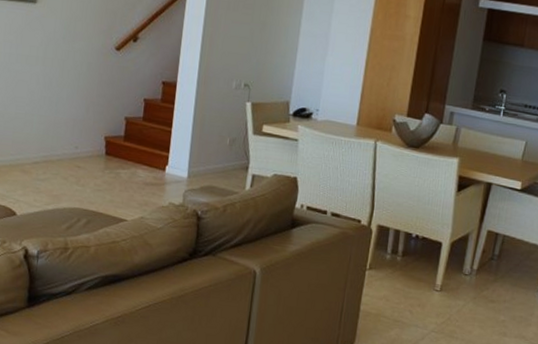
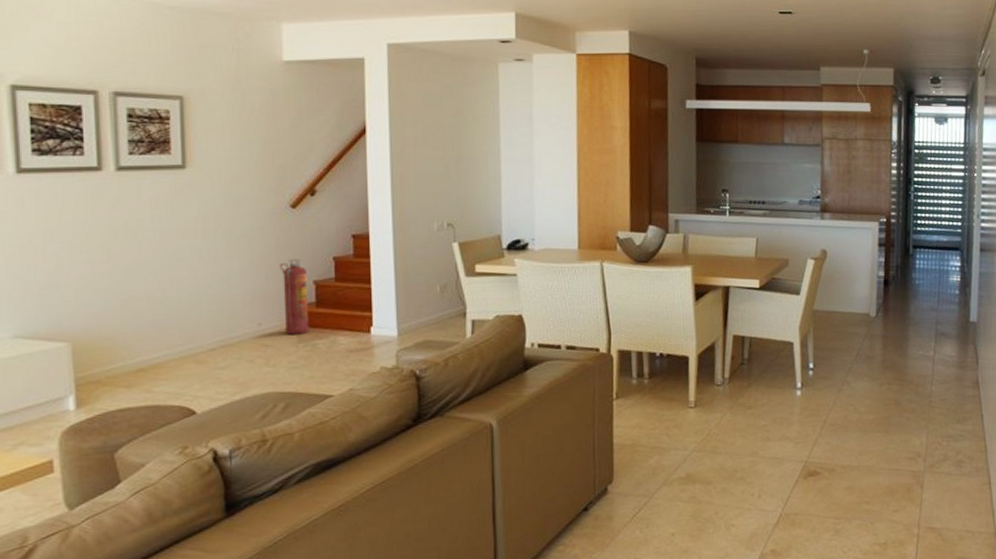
fire extinguisher: none [95,94,122,163] -> present [279,258,310,335]

